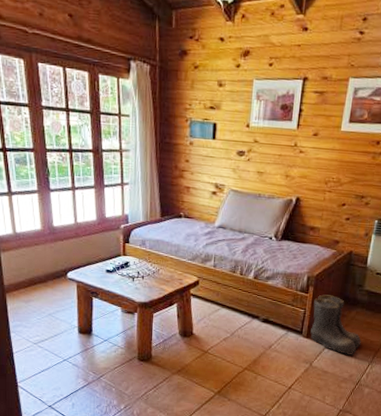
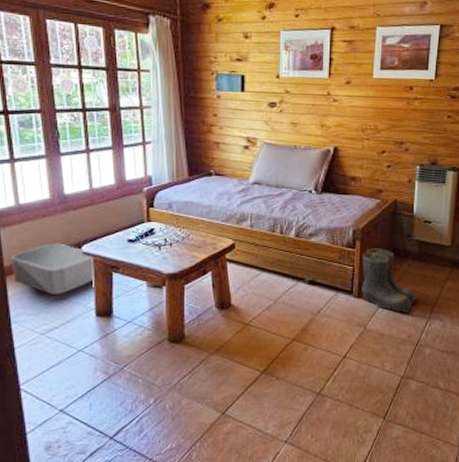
storage bin: none [10,268,79,312] -> present [11,243,96,294]

